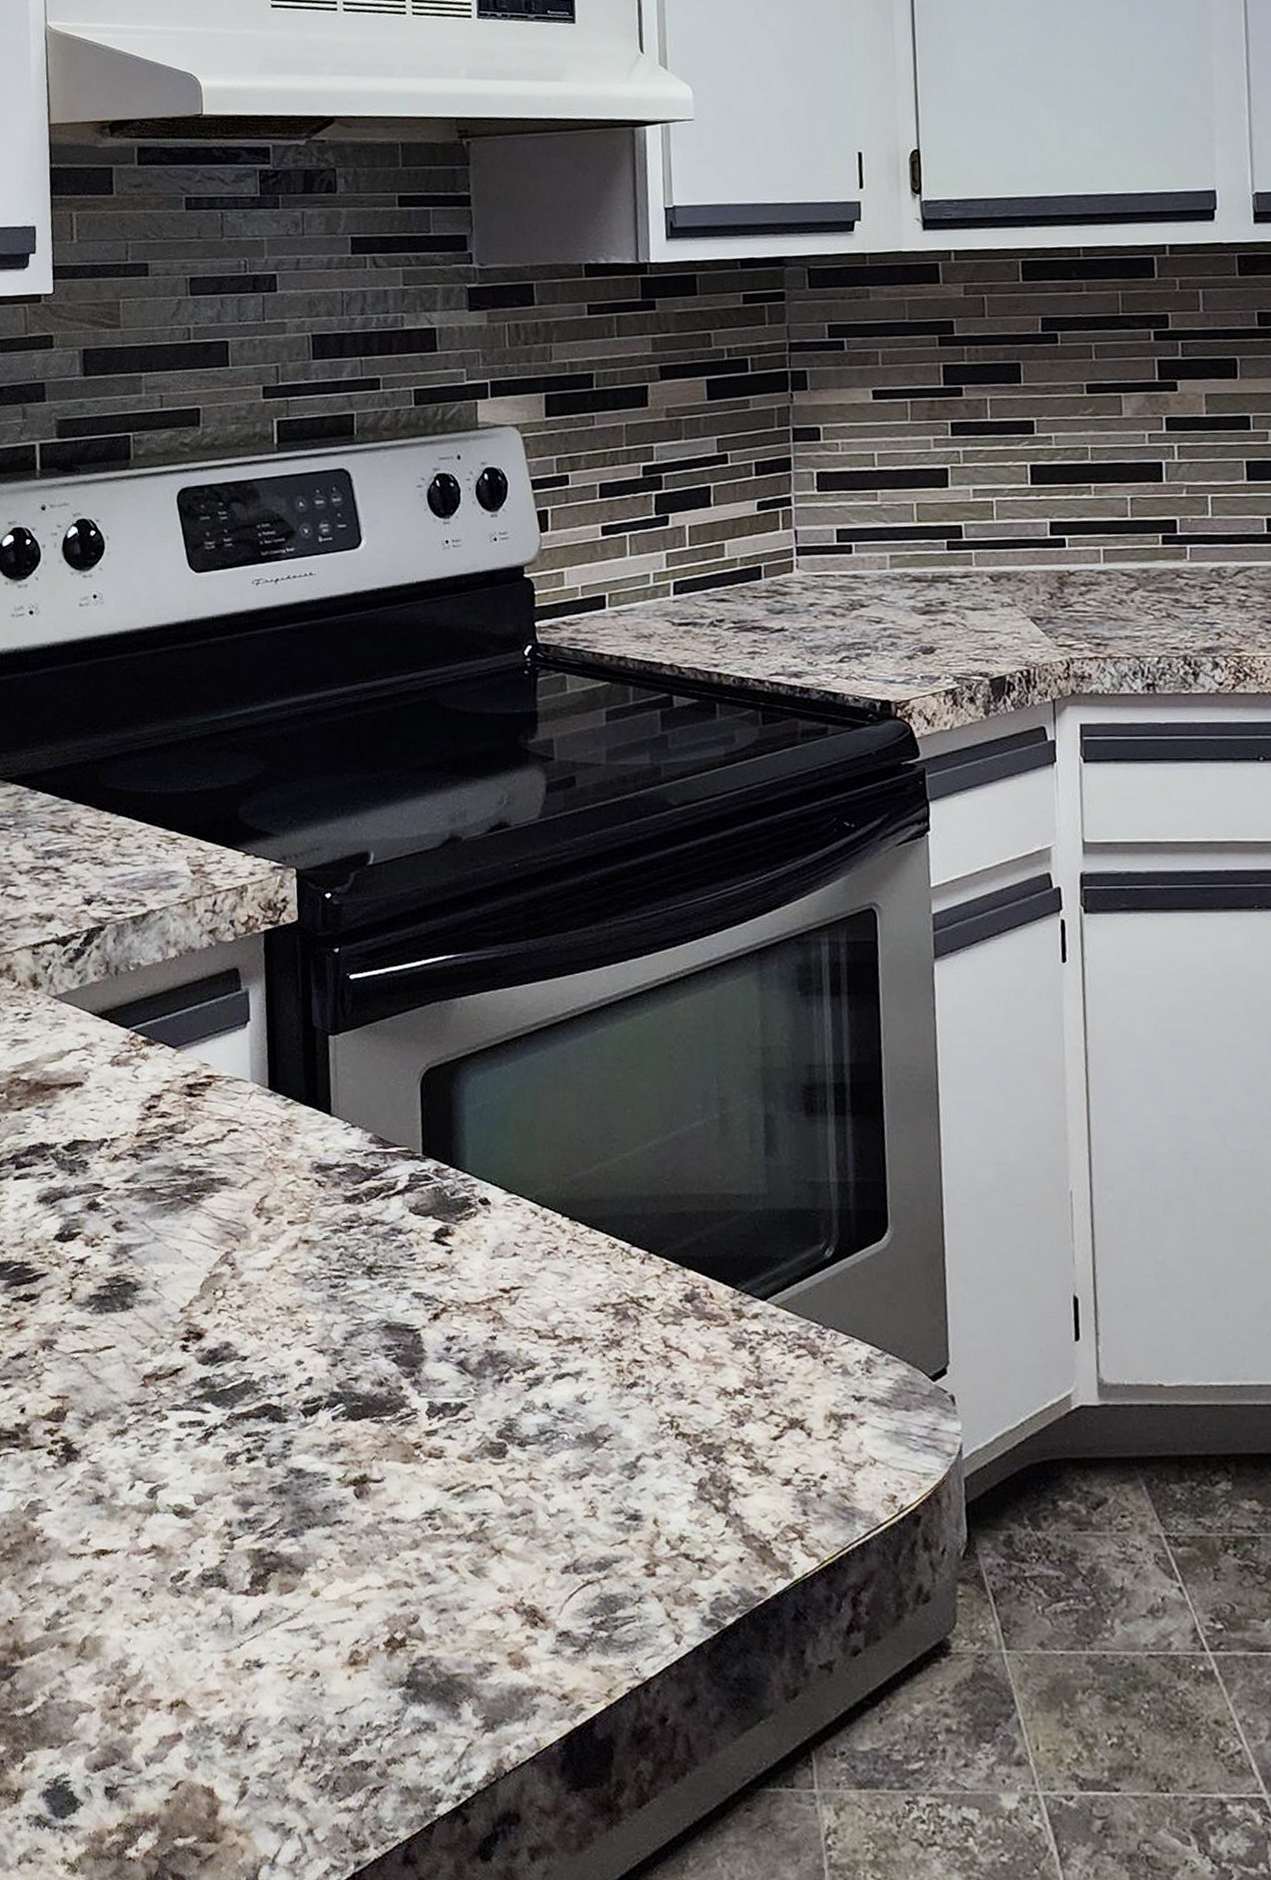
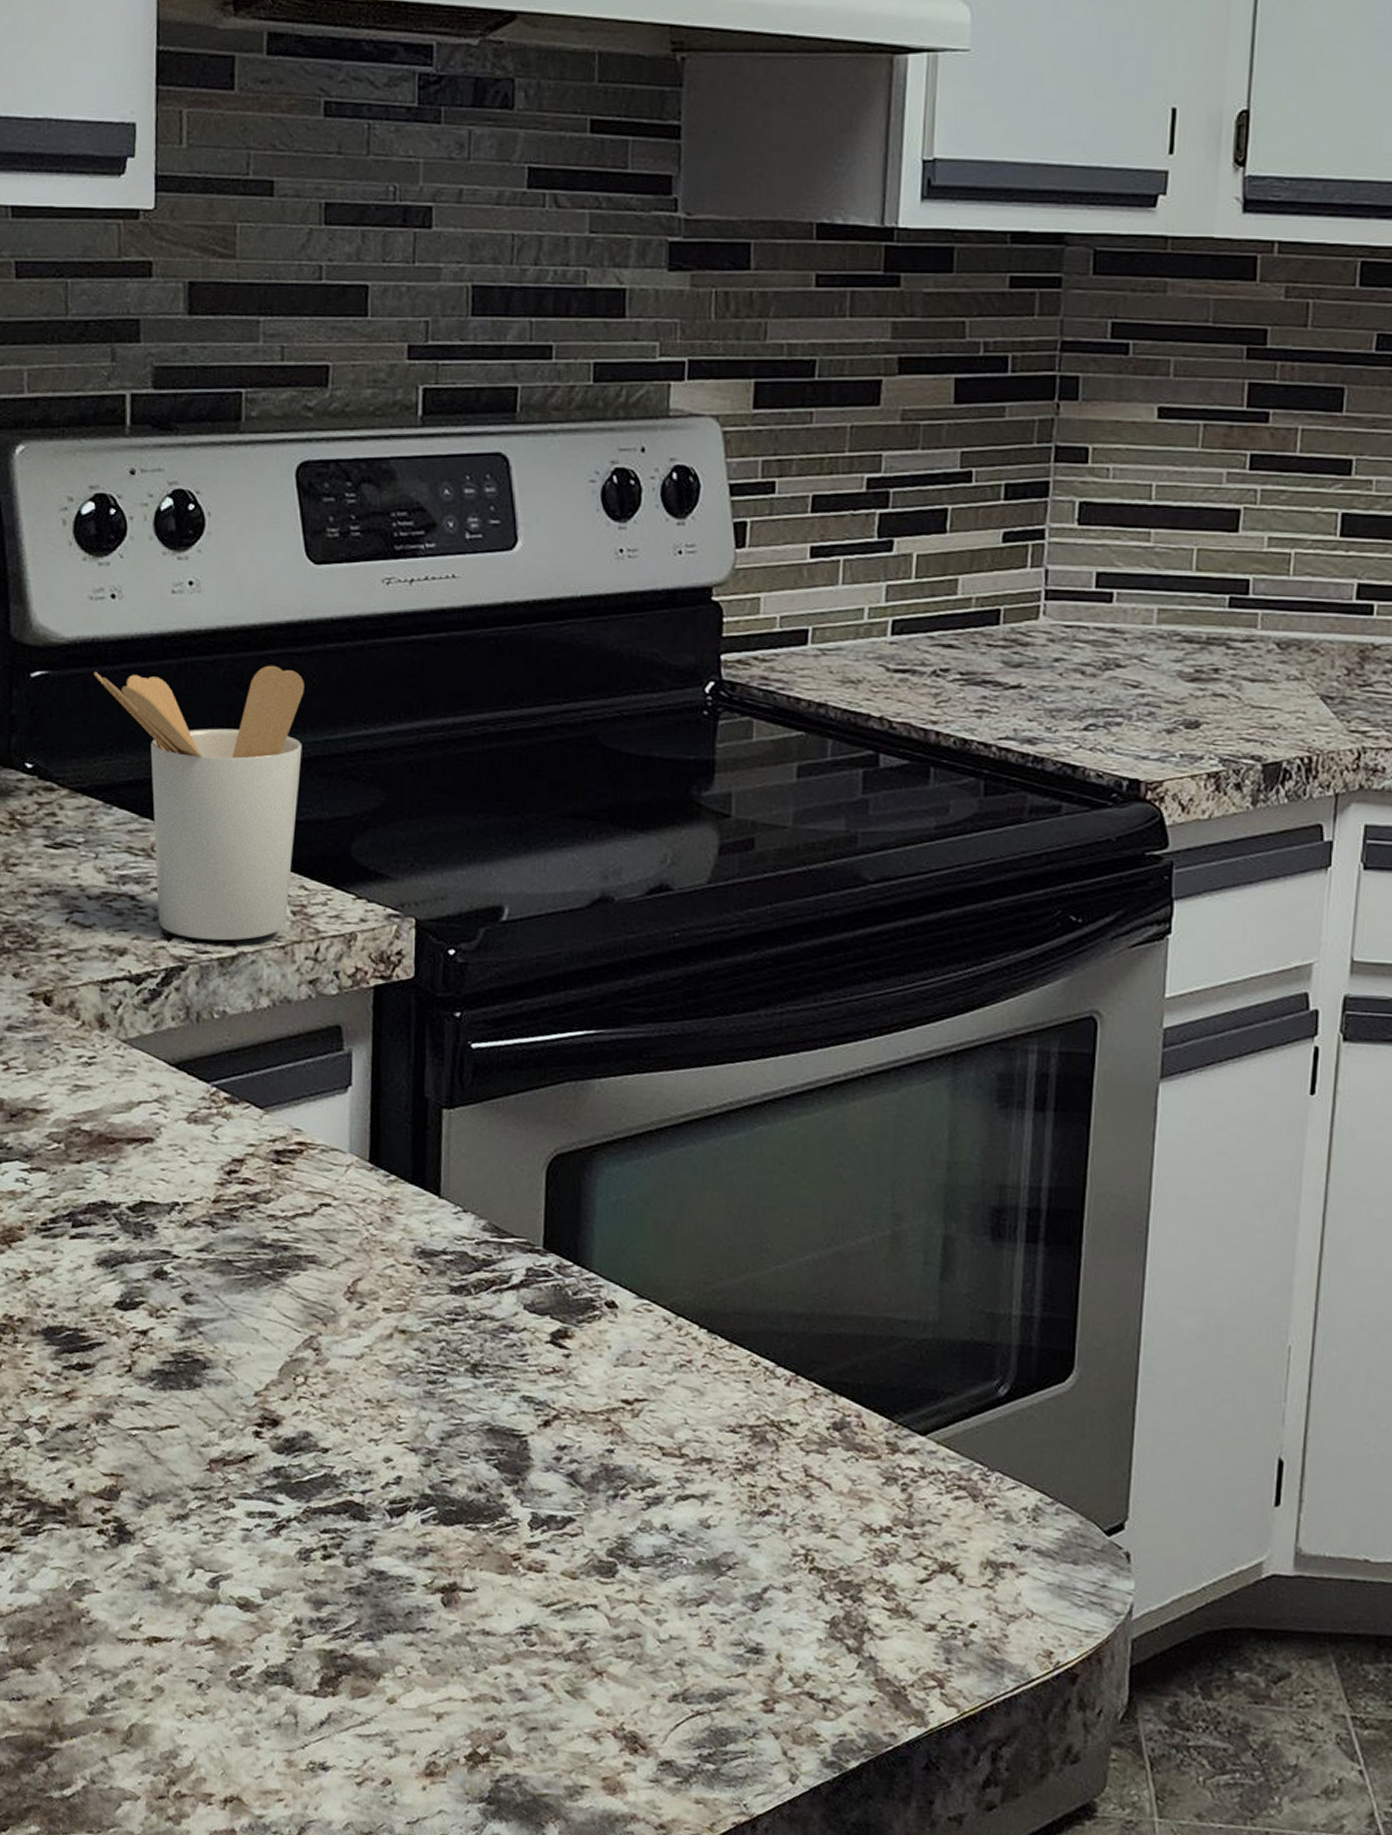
utensil holder: none [17,660,194,902] -> present [93,665,304,941]

